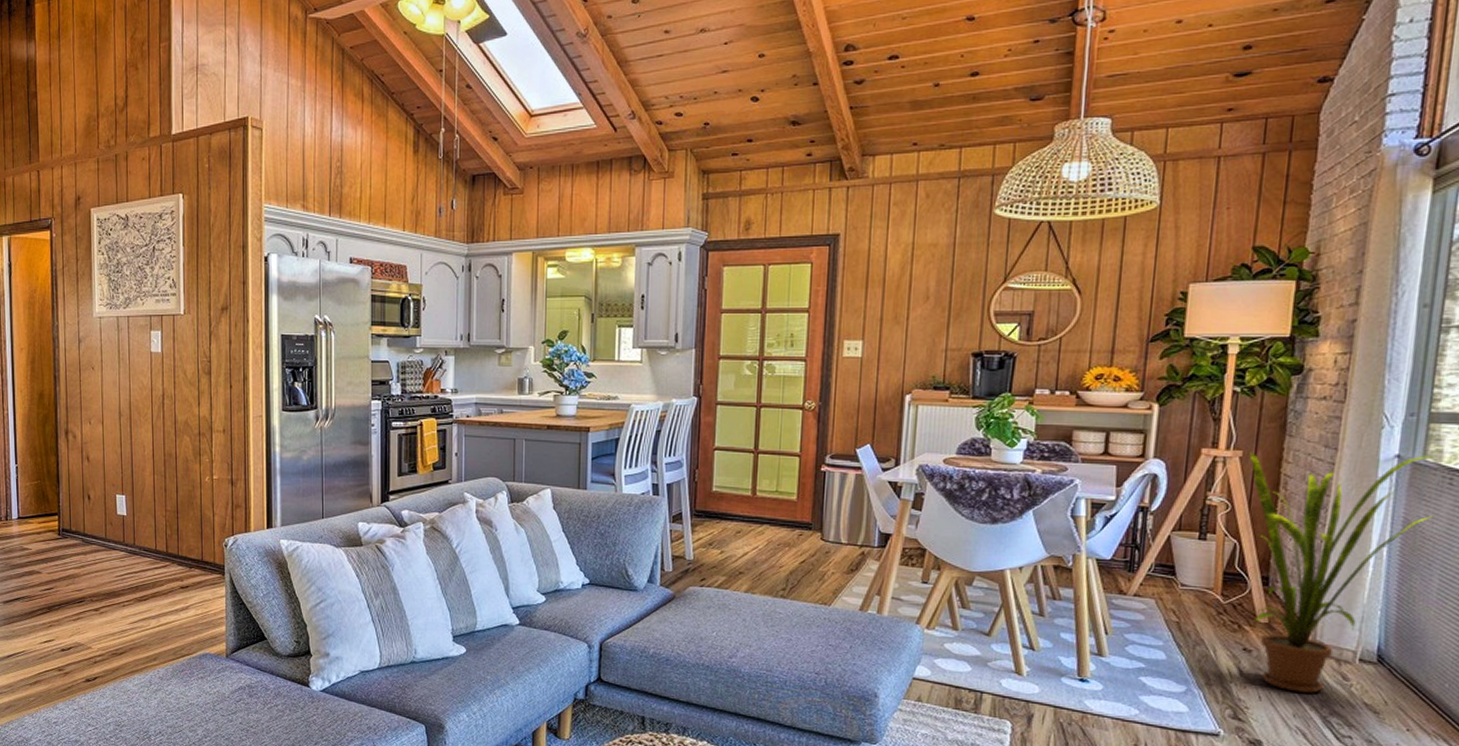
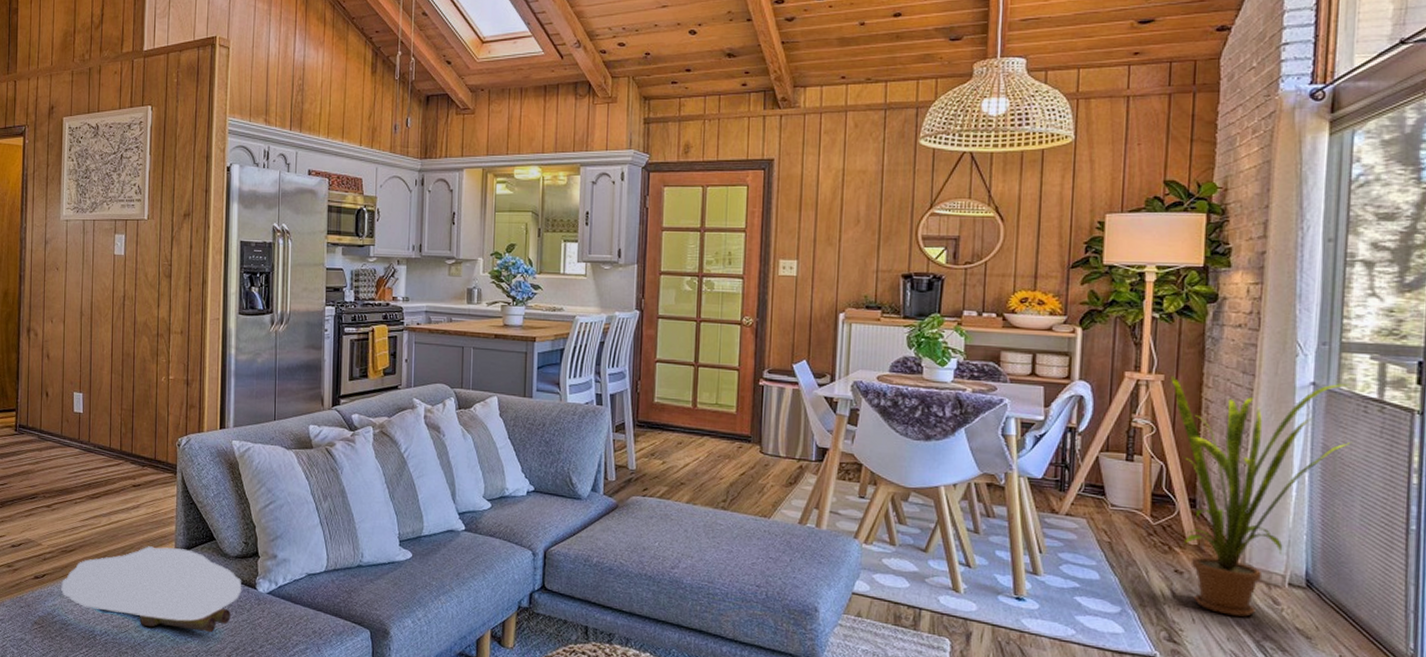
tray: none [113,647,295,731] -> present [61,546,242,633]

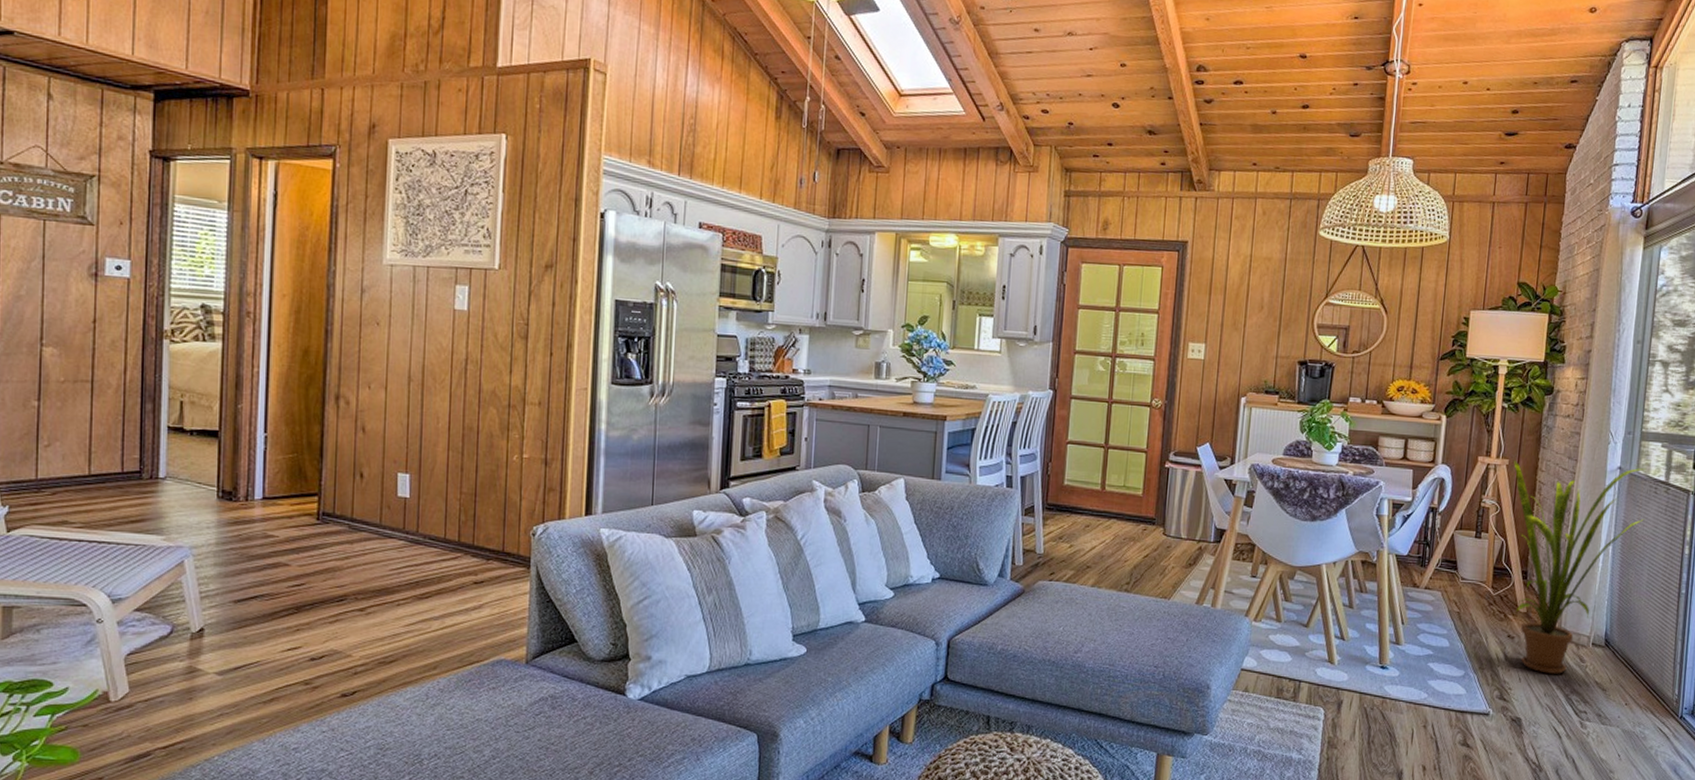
tray: present [61,546,242,633] -> none [377,652,609,748]

